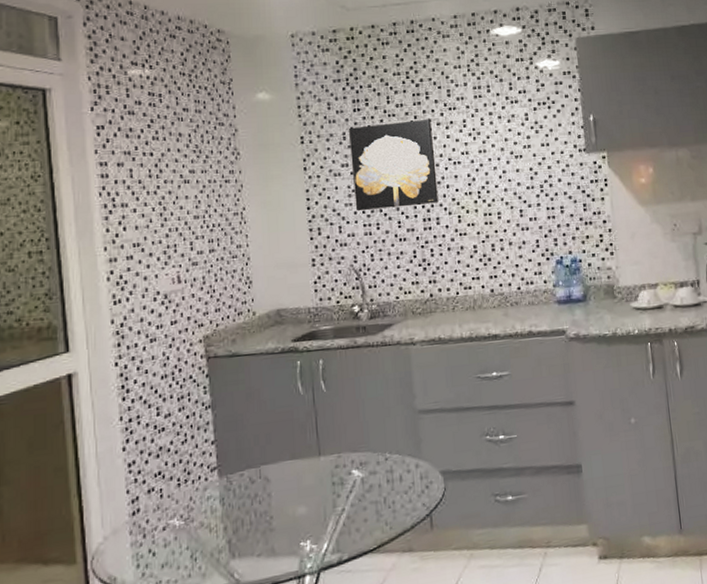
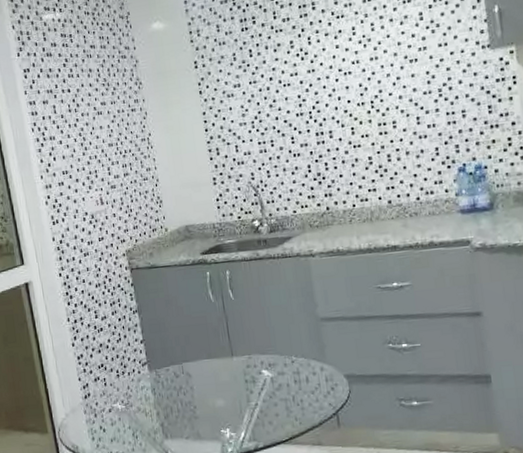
wall art: present [348,118,439,212] -> none [237,30,331,130]

